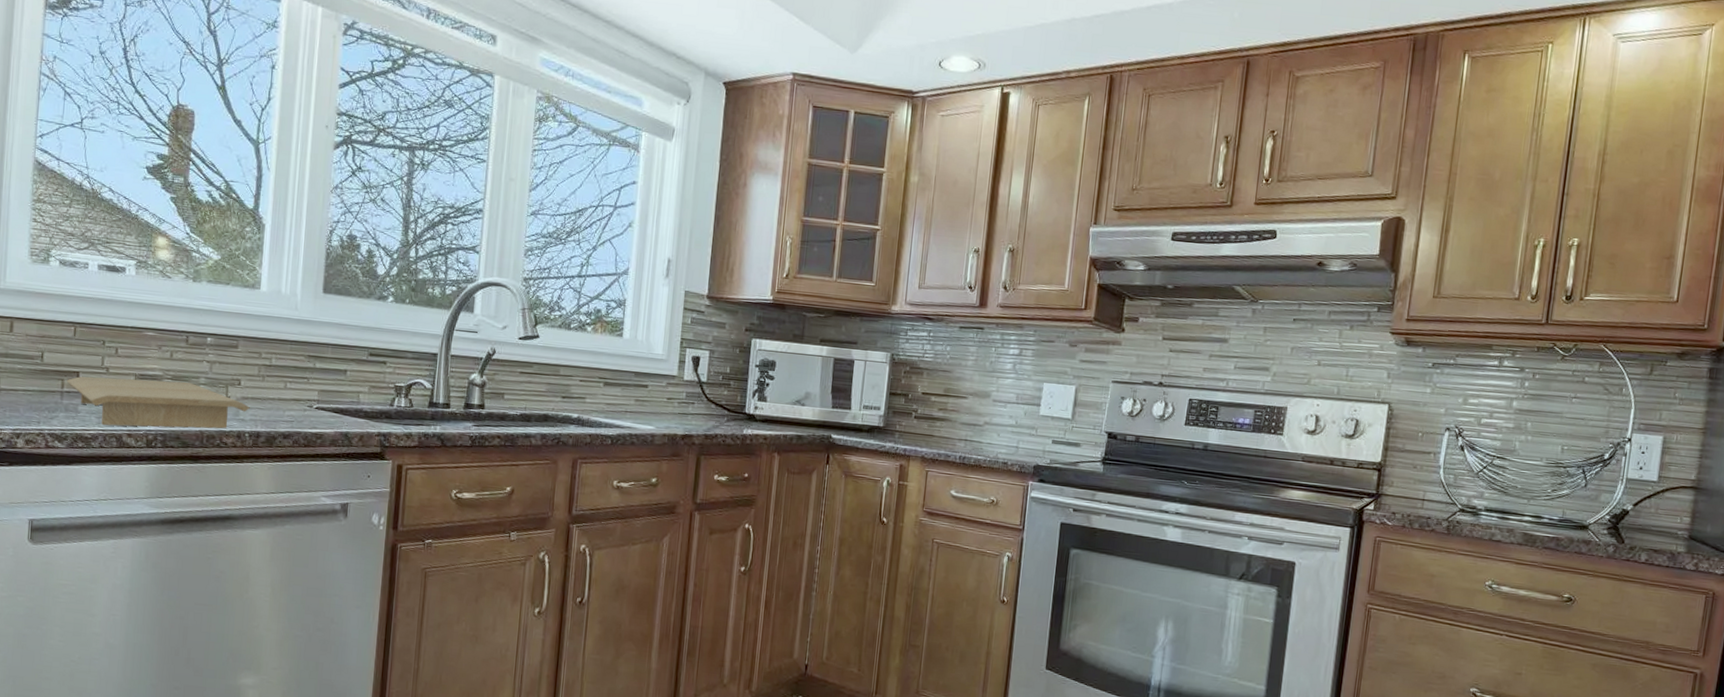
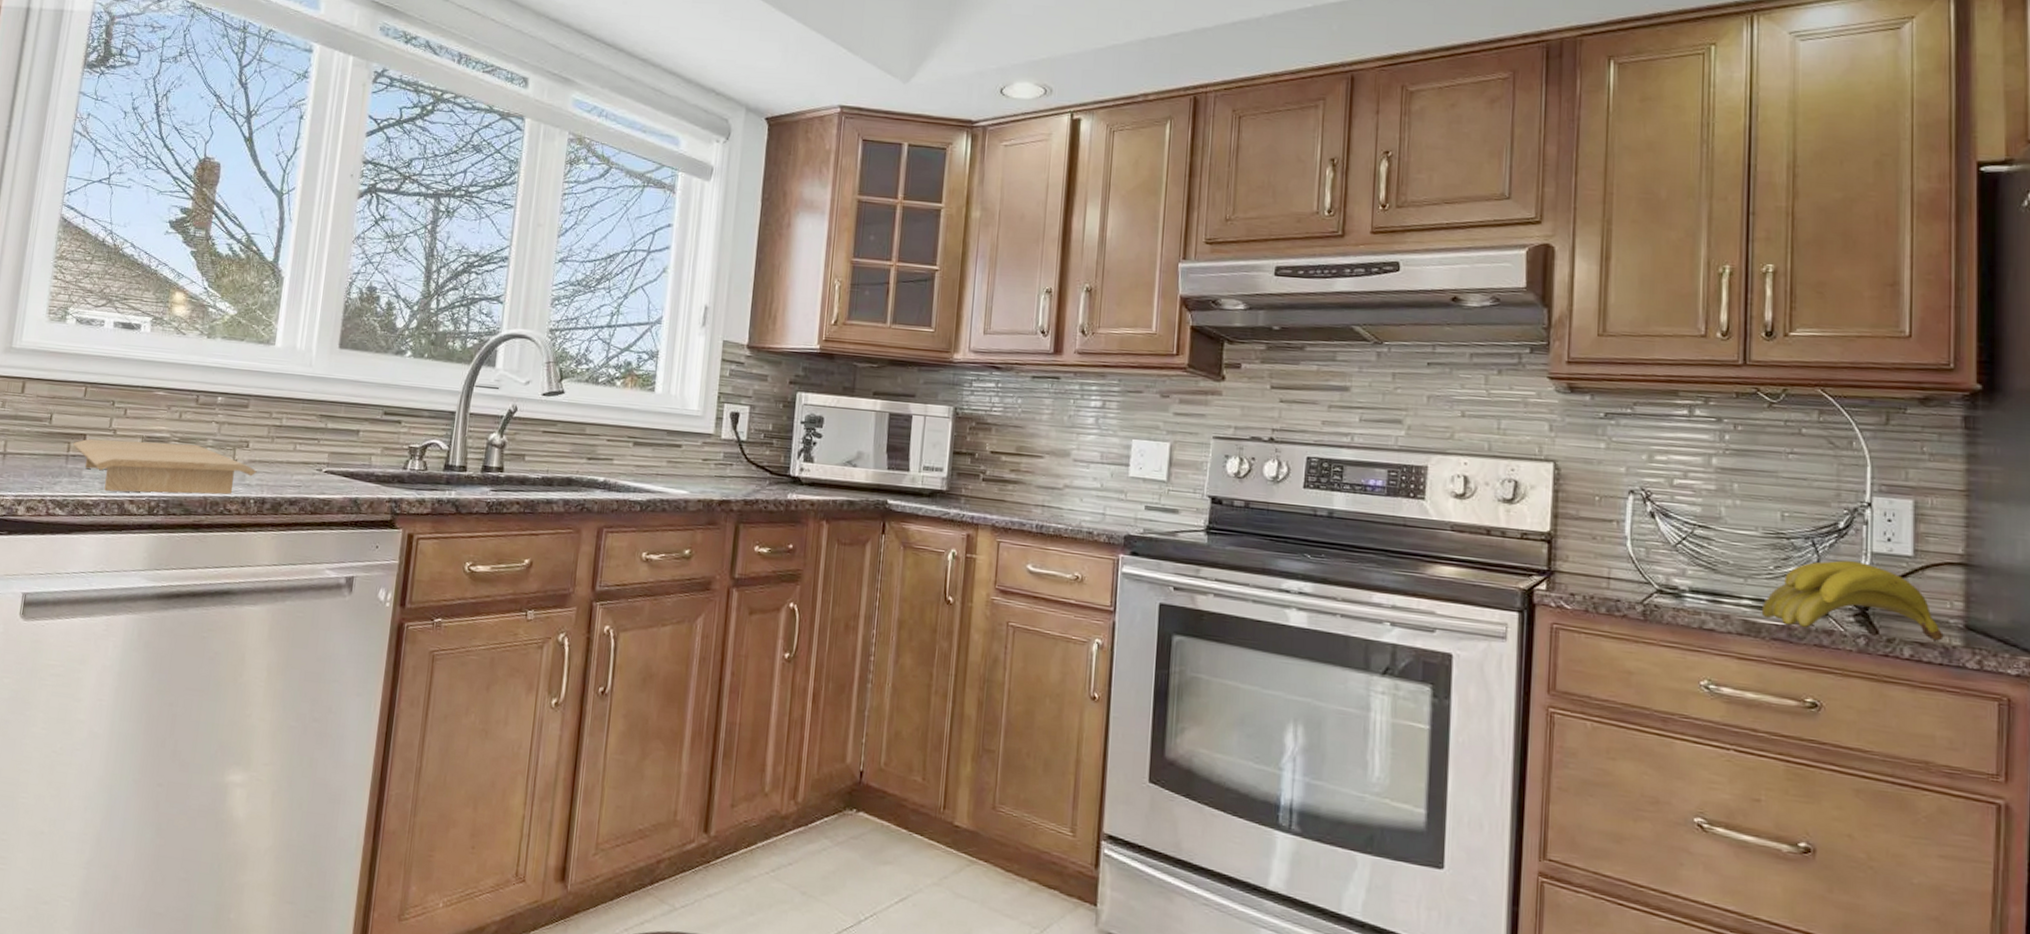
banana: none [1537,485,1673,548] -> present [1761,560,1944,641]

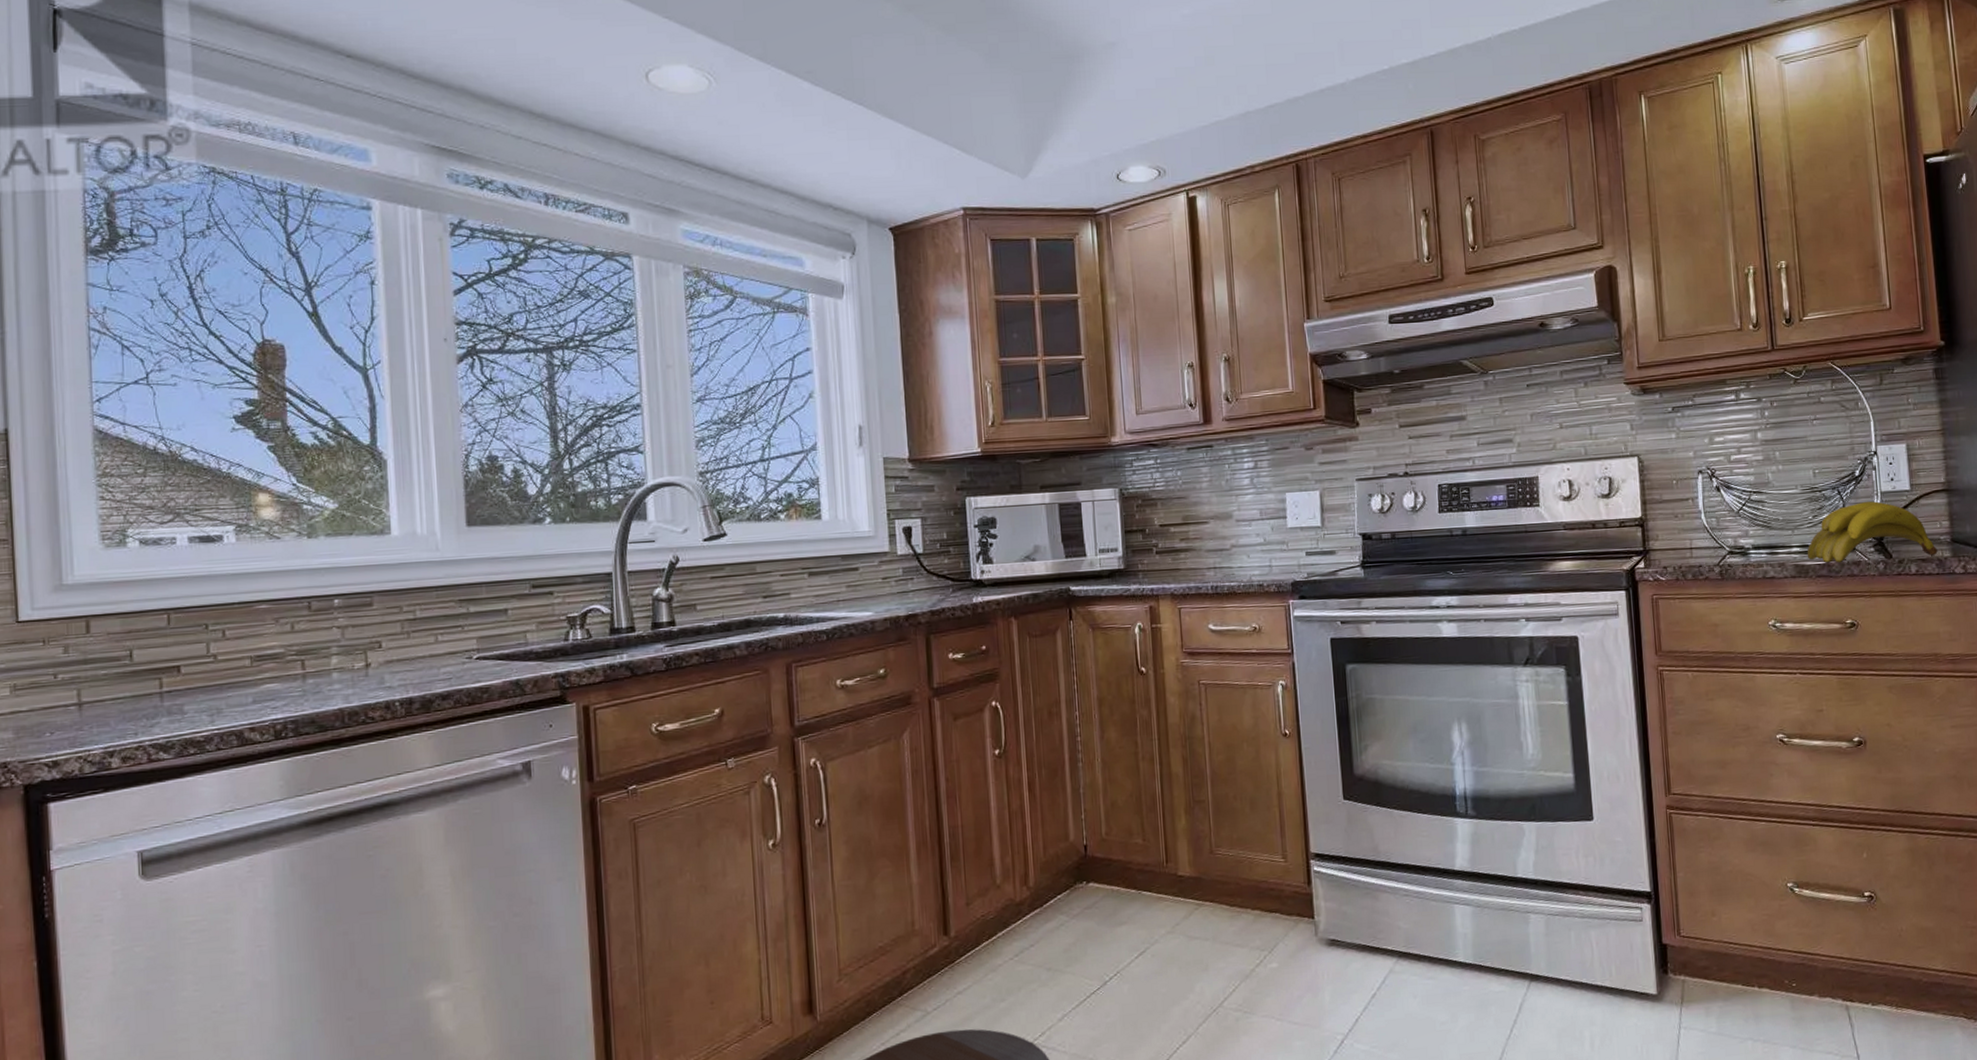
cutting board: present [73,438,257,495] -> none [165,654,397,724]

